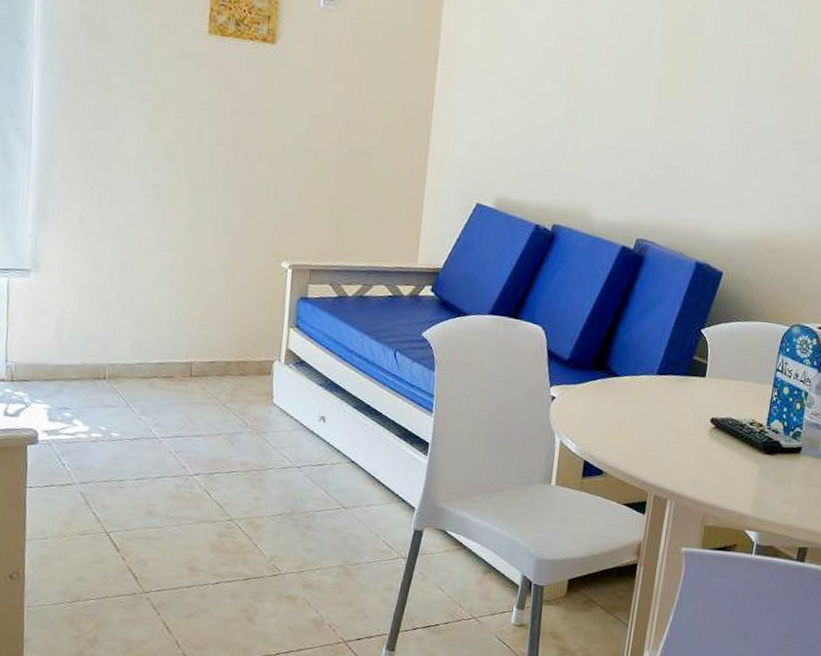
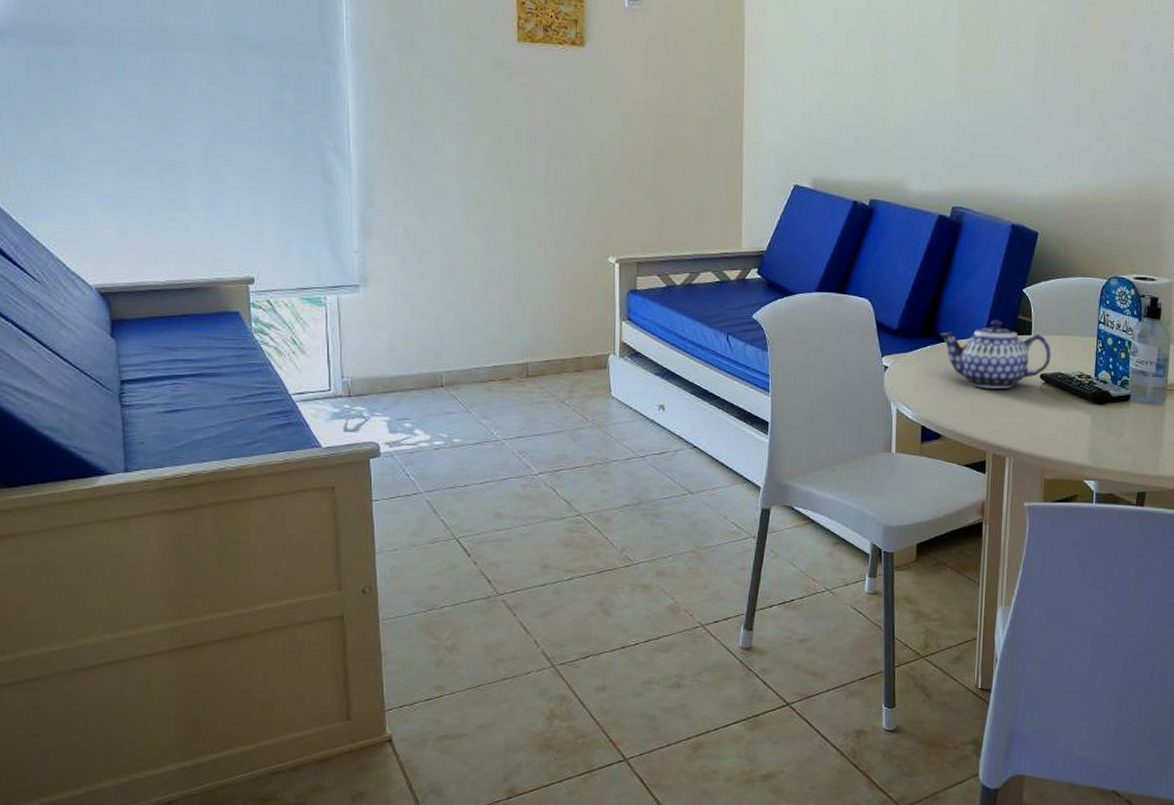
teapot: none [612,358,725,430] -> present [940,319,1051,389]

